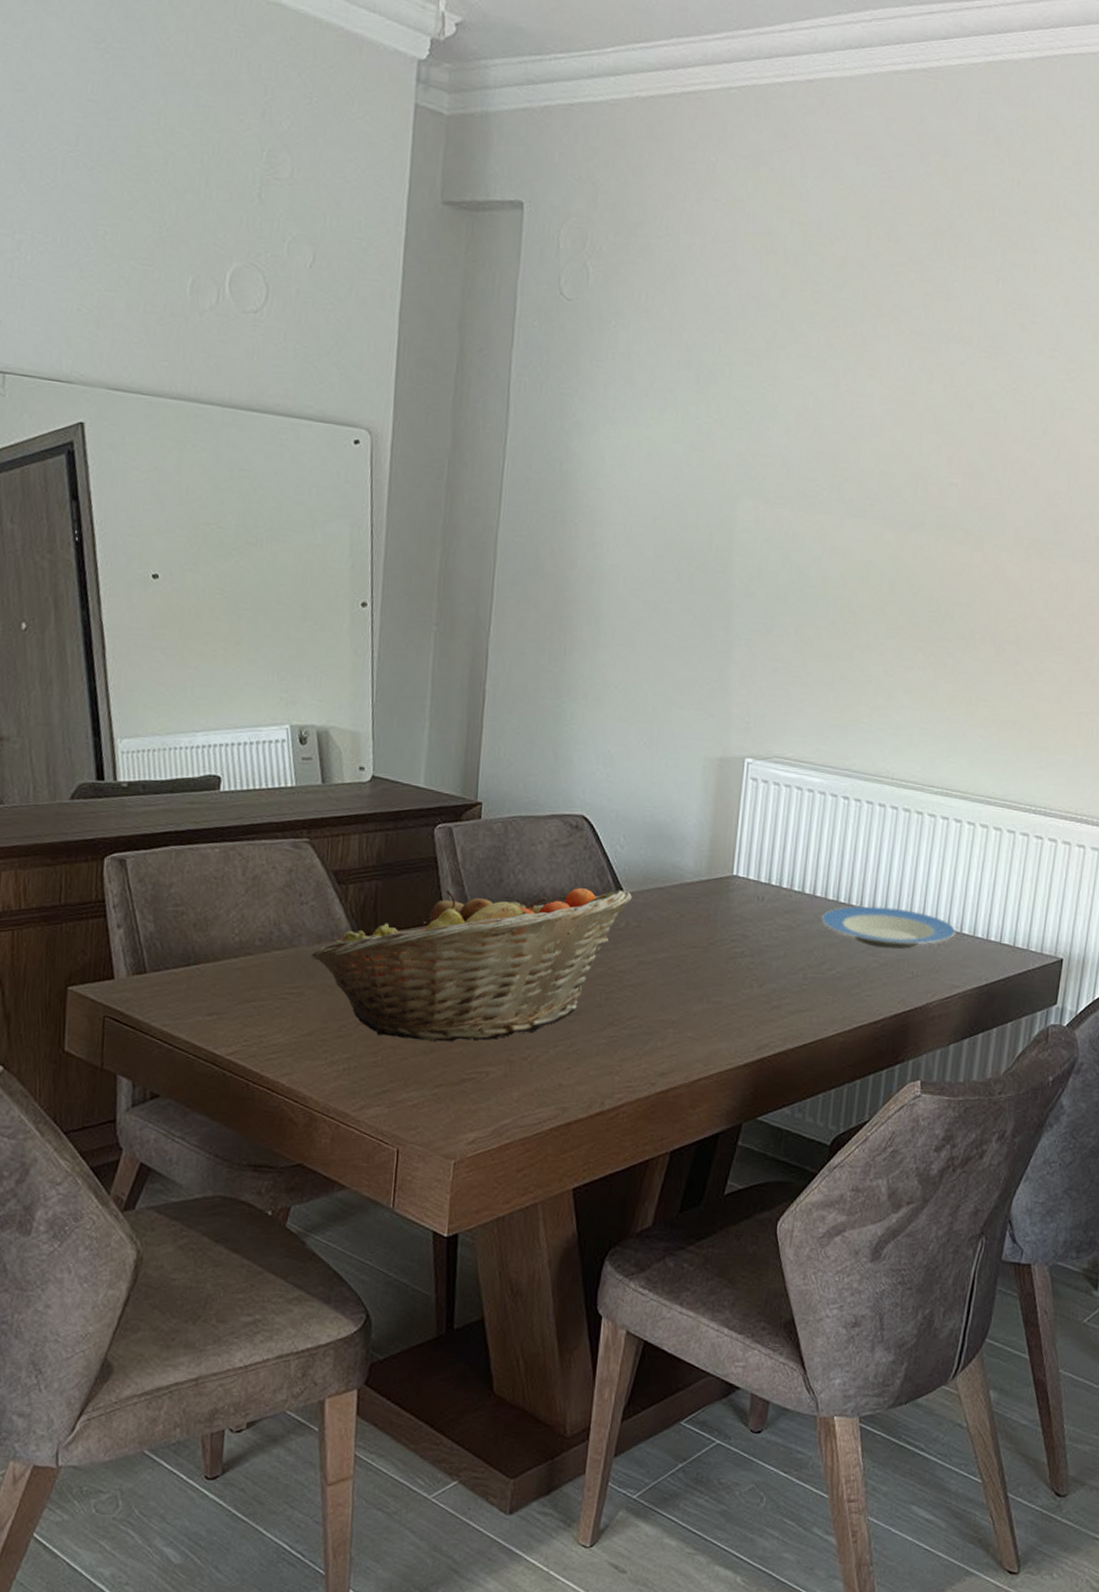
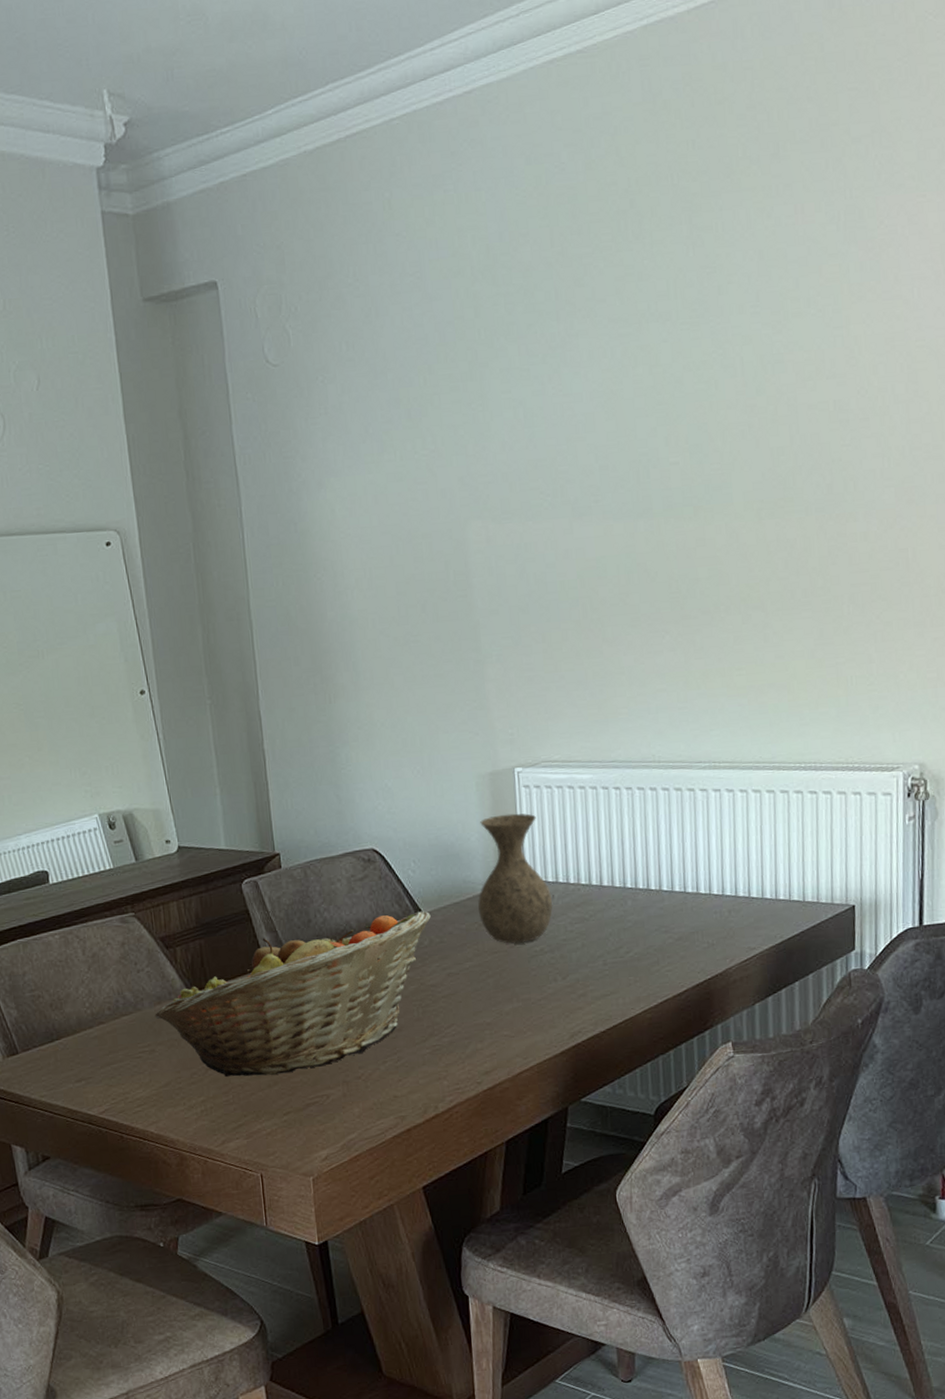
vase: none [683,803,762,942] -> present [478,813,553,944]
plate: present [821,906,956,950] -> none [612,883,745,925]

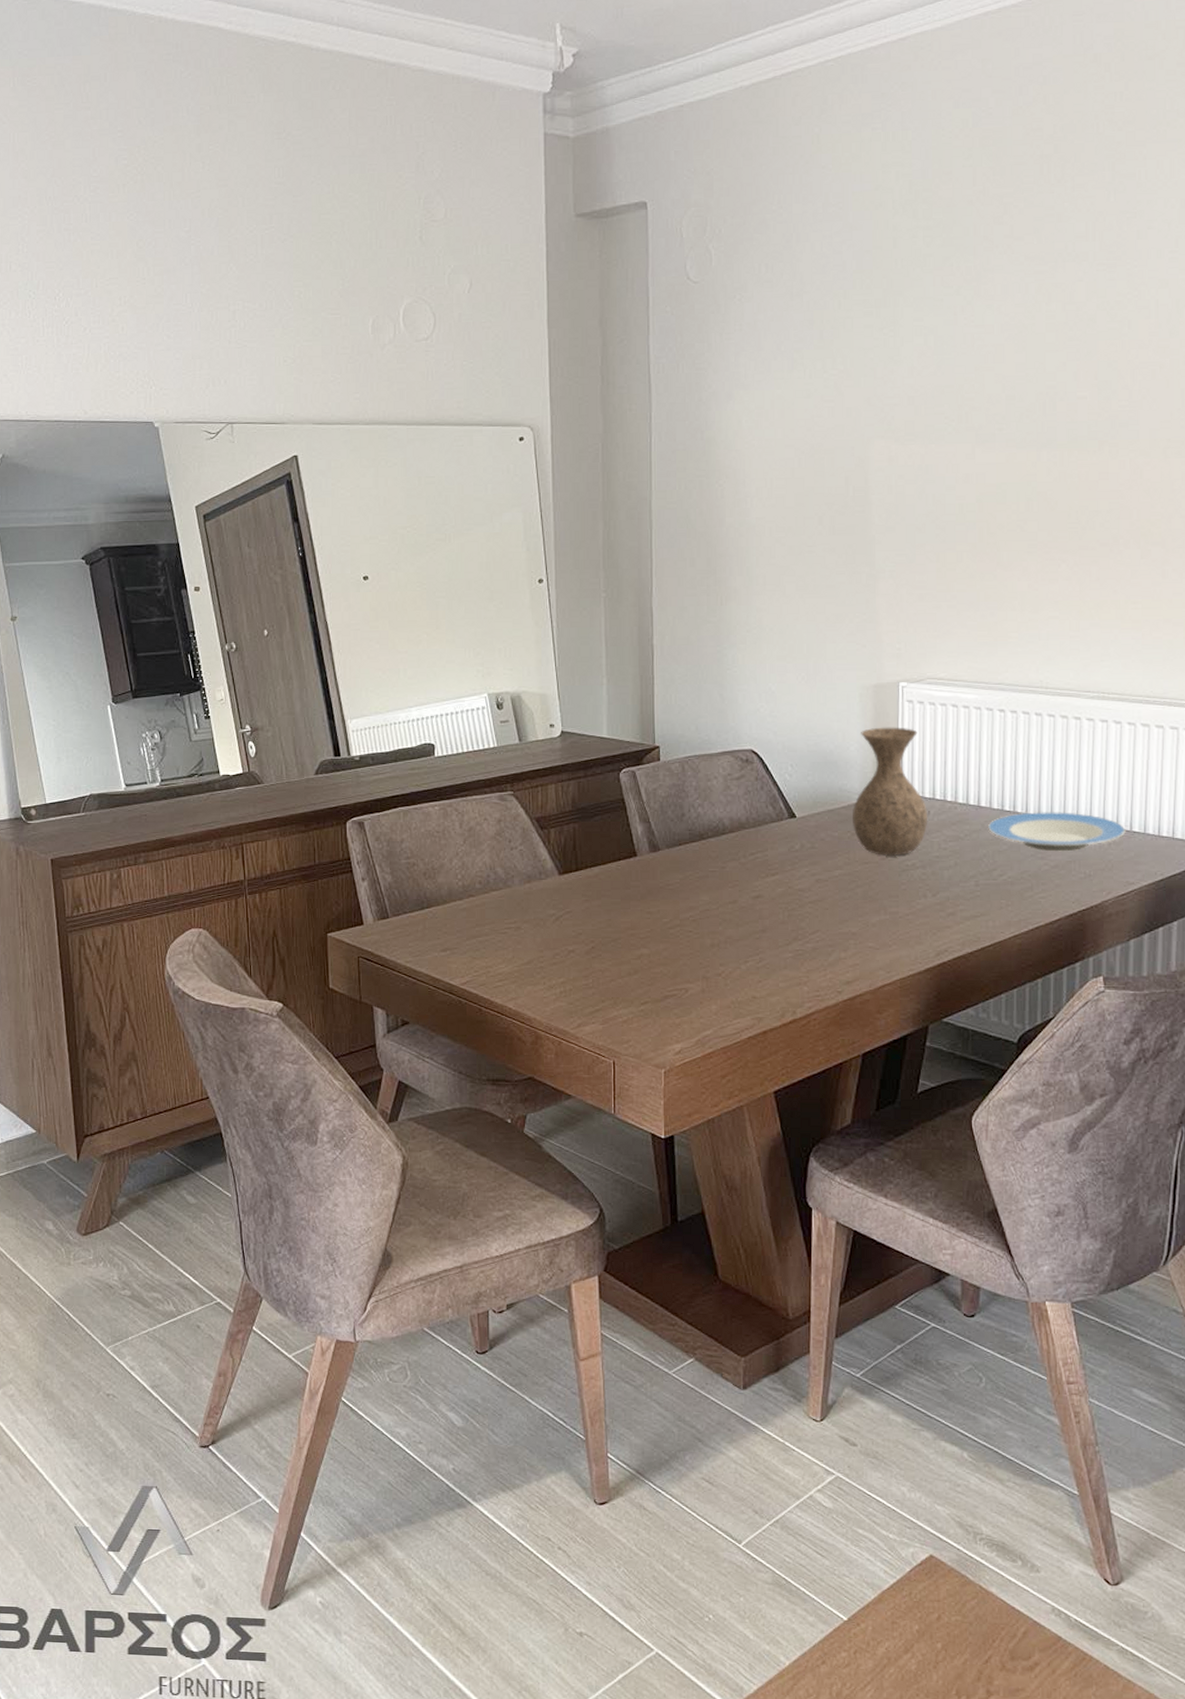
fruit basket: present [155,911,431,1077] -> none [524,815,804,963]
plate: none [612,883,745,925] -> present [988,812,1126,852]

